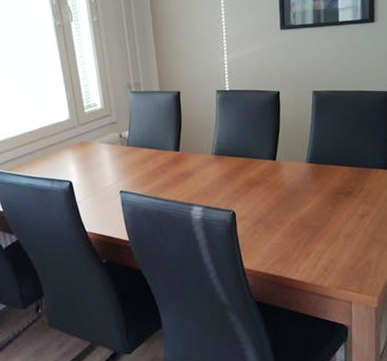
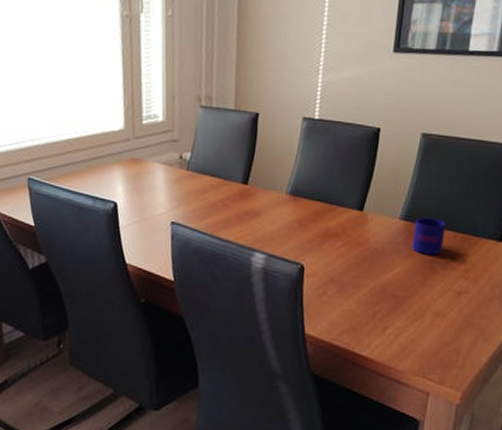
mug: none [318,158,344,188] -> present [411,217,446,255]

